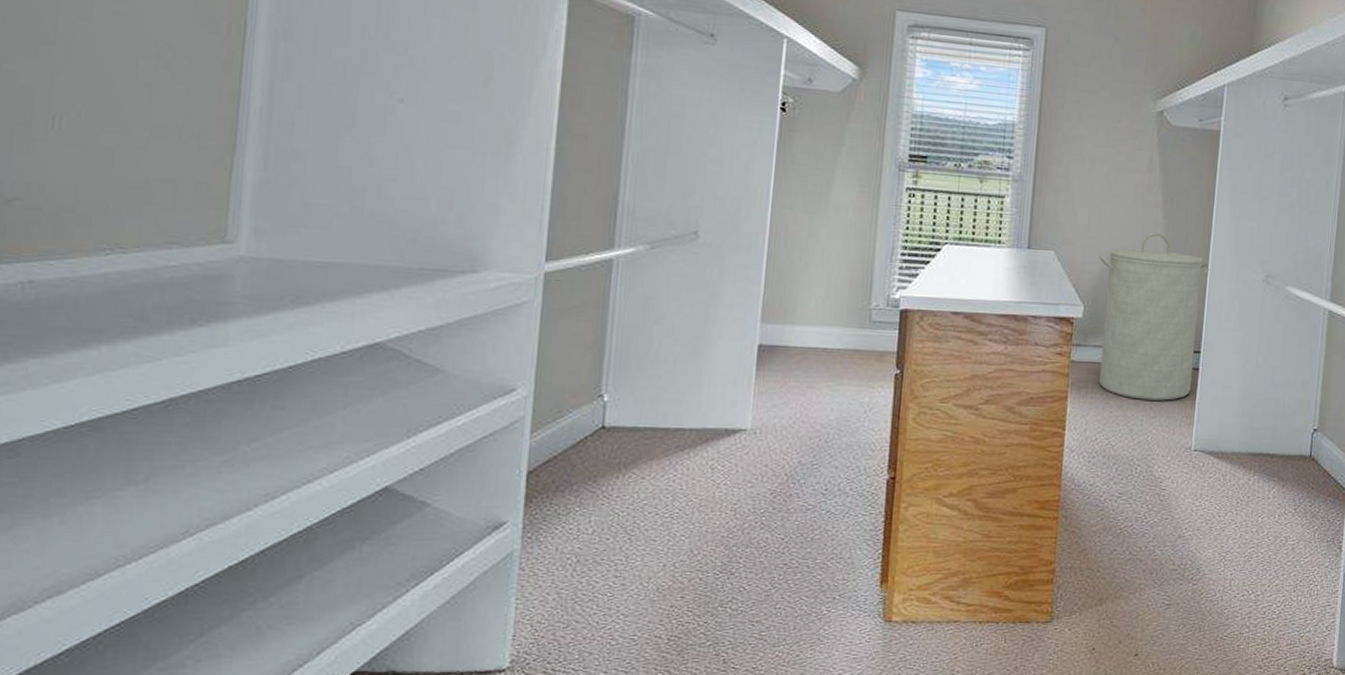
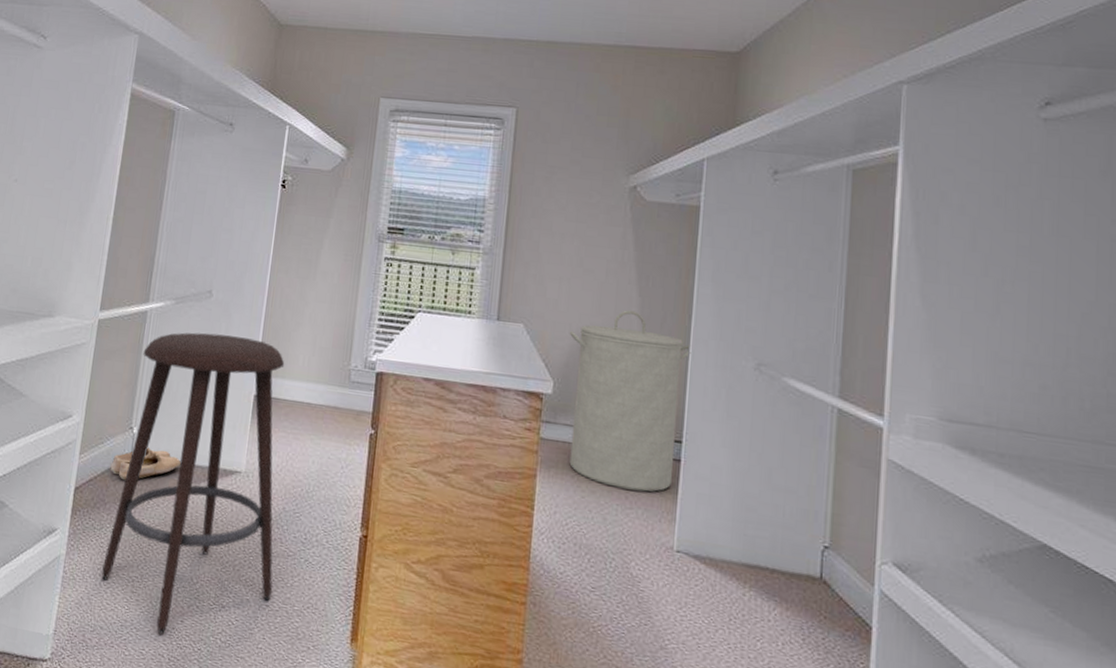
stool: none [573,280,794,615] -> present [101,332,285,634]
shoe: none [576,415,669,456] -> present [111,447,181,481]

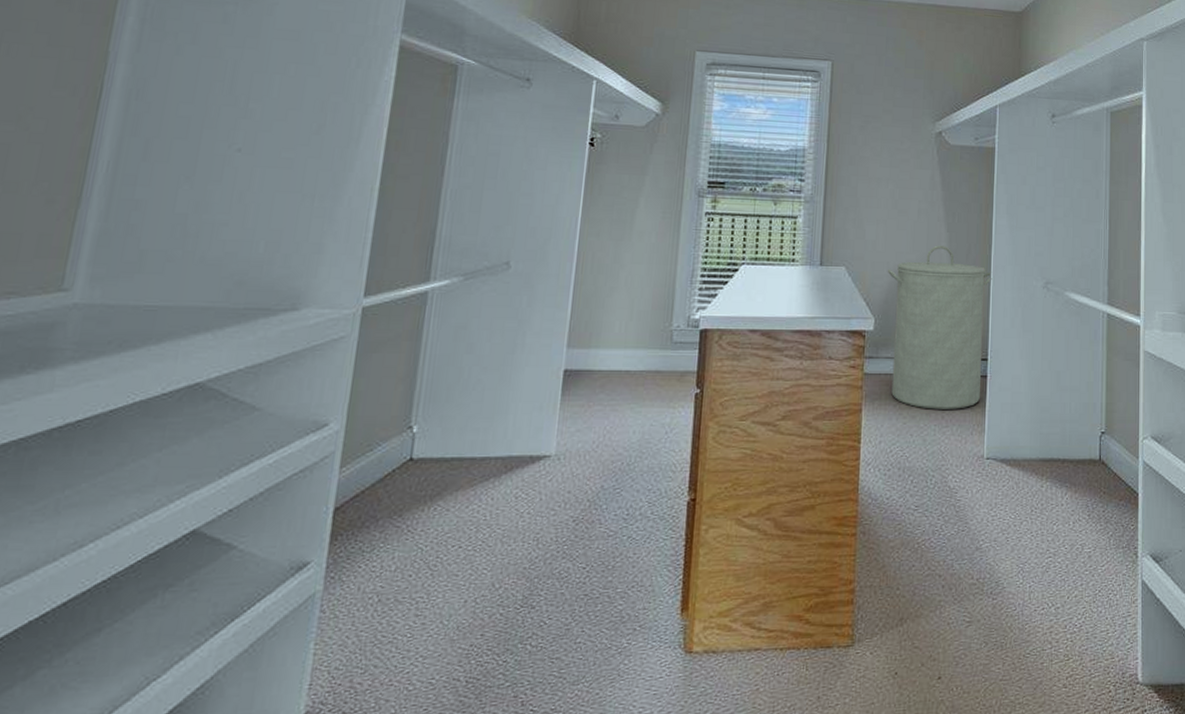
stool: present [101,332,285,634] -> none [374,309,599,656]
shoe: present [111,447,181,481] -> none [384,446,476,489]

